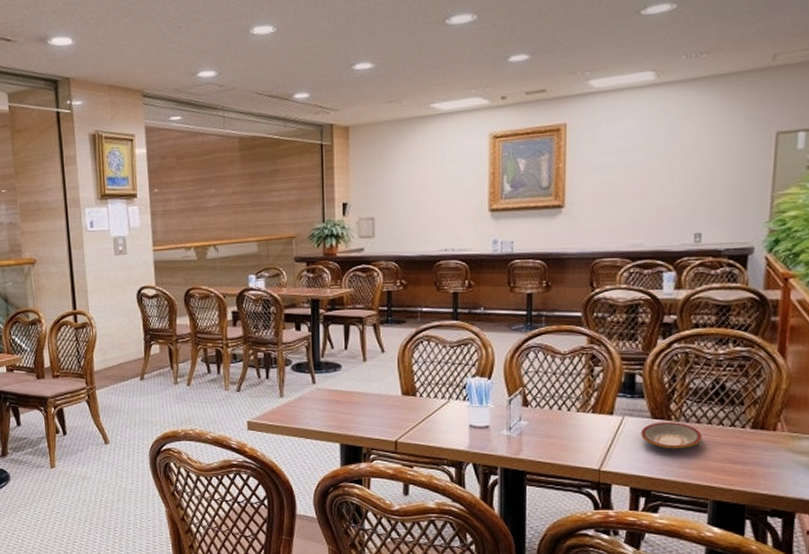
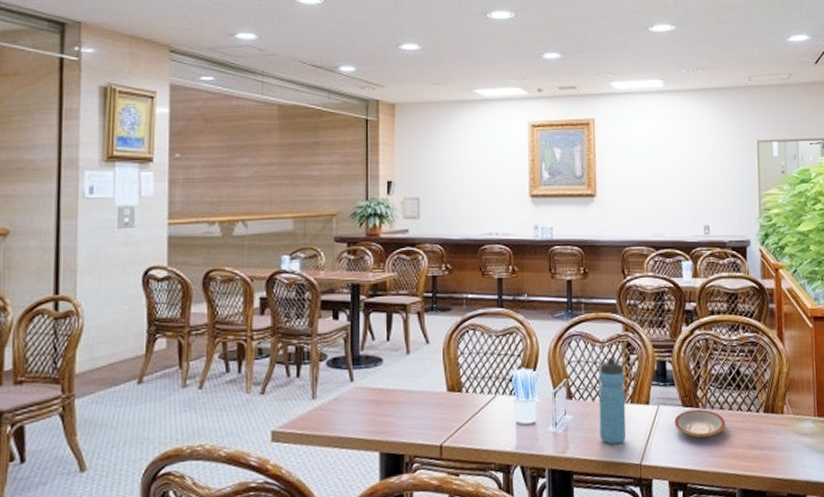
water bottle: none [556,368,587,450] -> present [598,357,626,445]

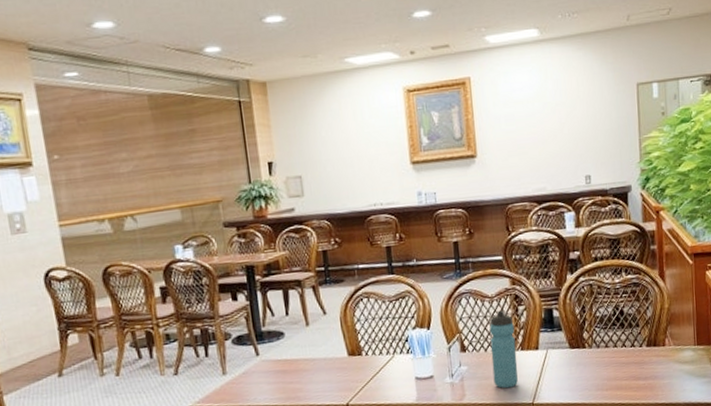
plate: present [674,409,726,439] -> none [562,349,611,375]

